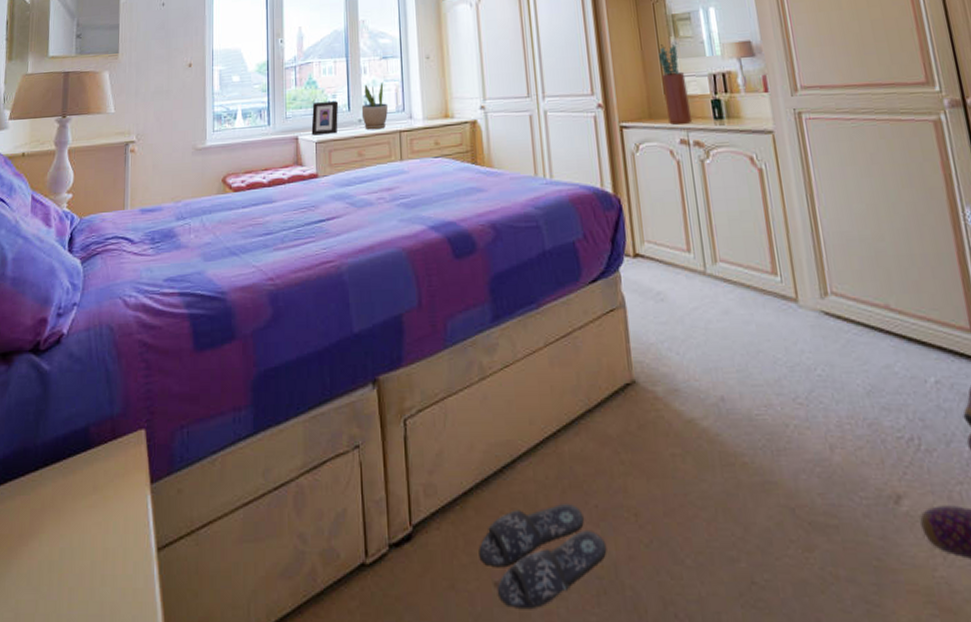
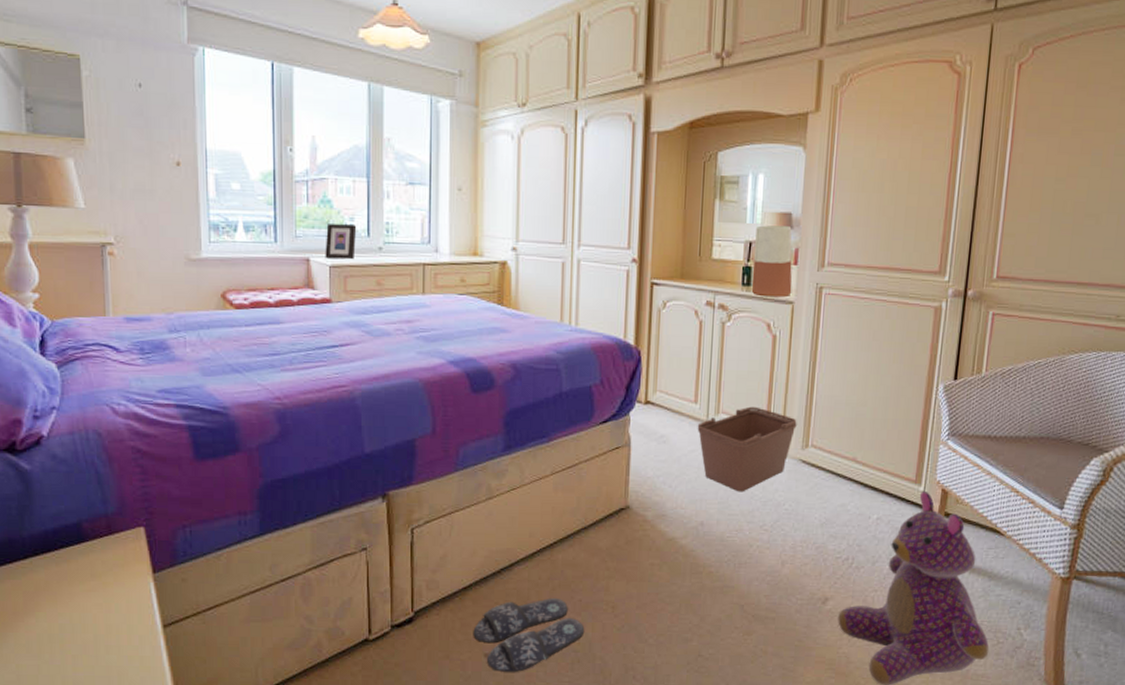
potted plant: present [361,81,388,130] -> none [382,209,411,260]
vase: present [659,38,693,125] -> none [698,200,723,287]
bicycle basket: none [695,251,809,356] -> present [697,406,797,492]
vase: none [717,54,769,129] -> present [751,225,792,298]

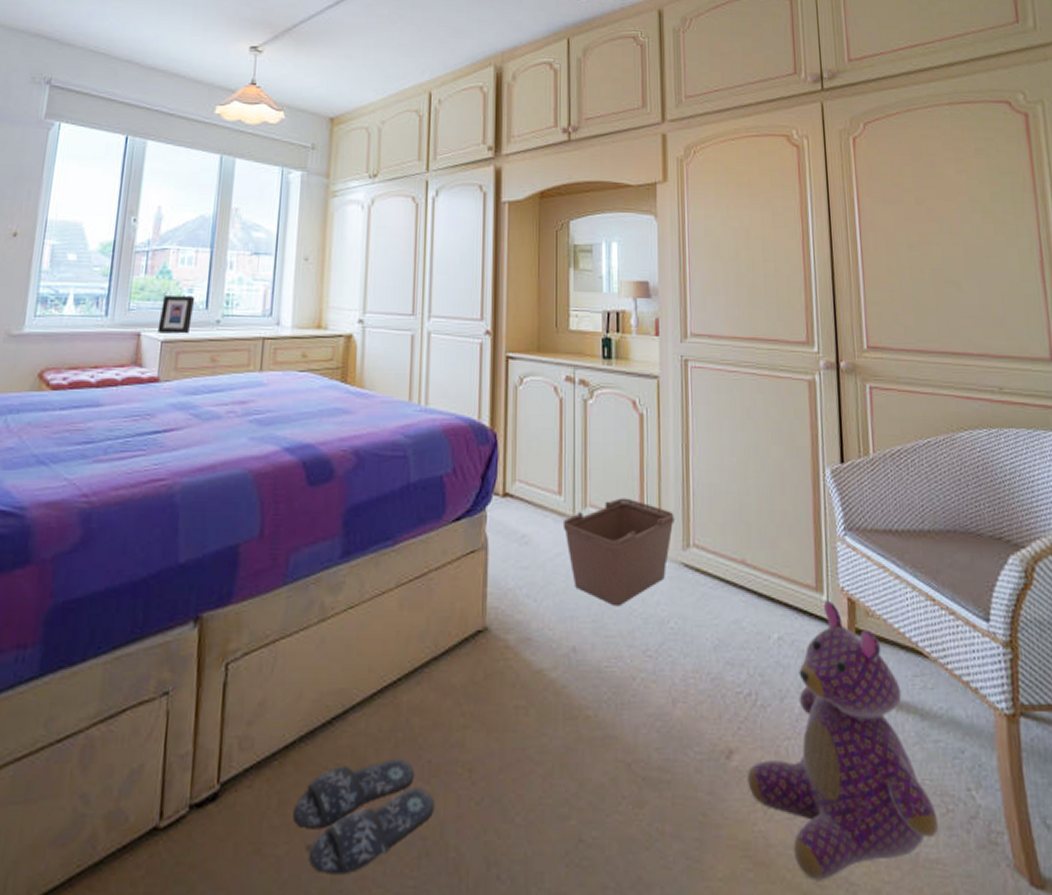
vase: present [751,225,792,298] -> none [612,294,656,372]

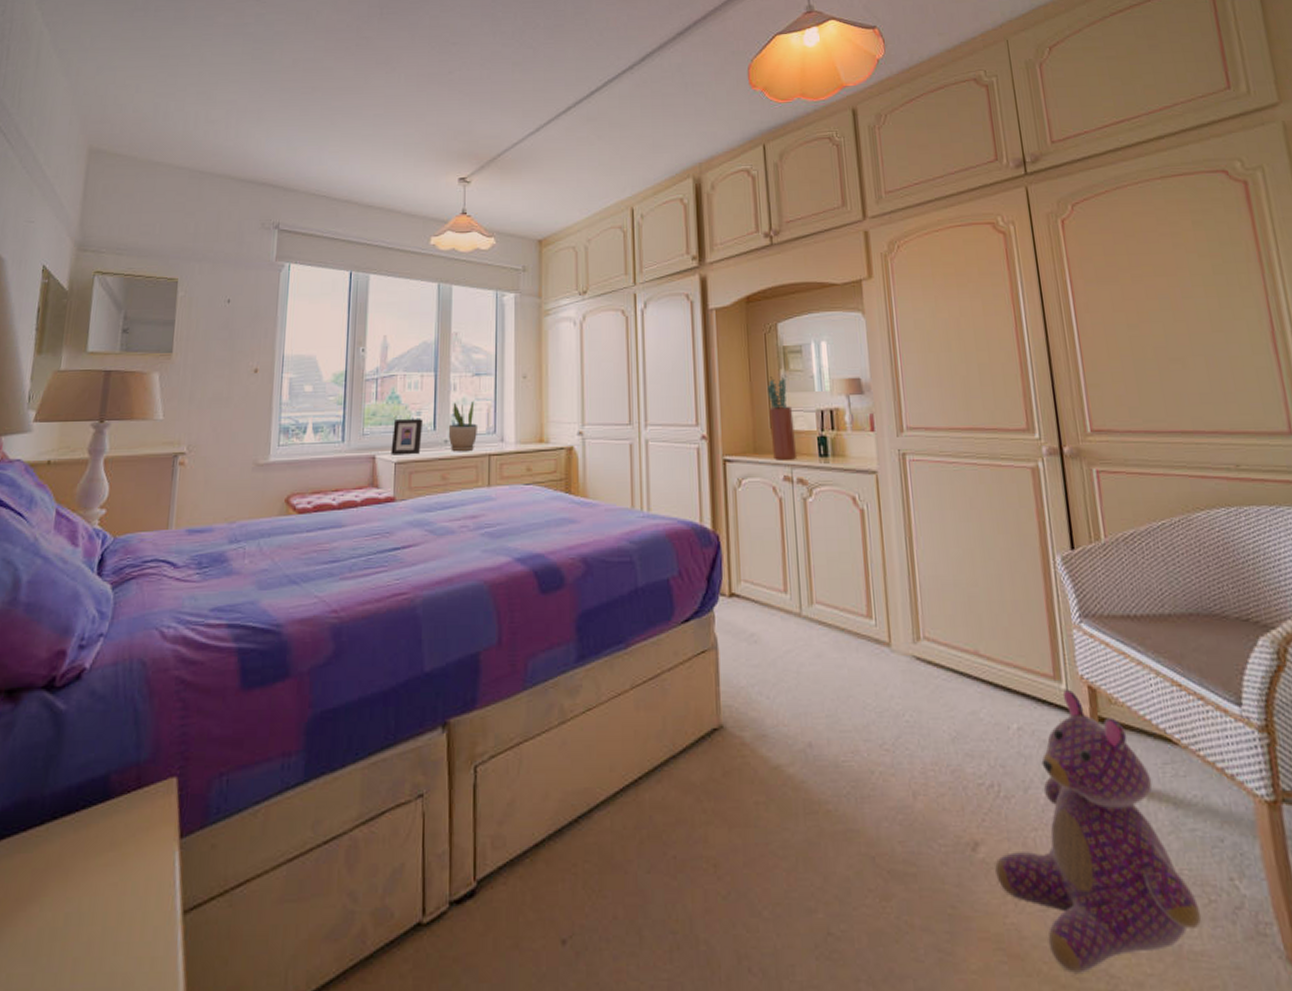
potted plant: none [221,280,253,334] -> present [448,400,477,452]
slippers: present [293,759,435,875] -> none [547,855,683,969]
vase: none [556,269,581,360] -> present [768,370,798,460]
bicycle basket: present [563,498,675,607] -> none [790,593,903,701]

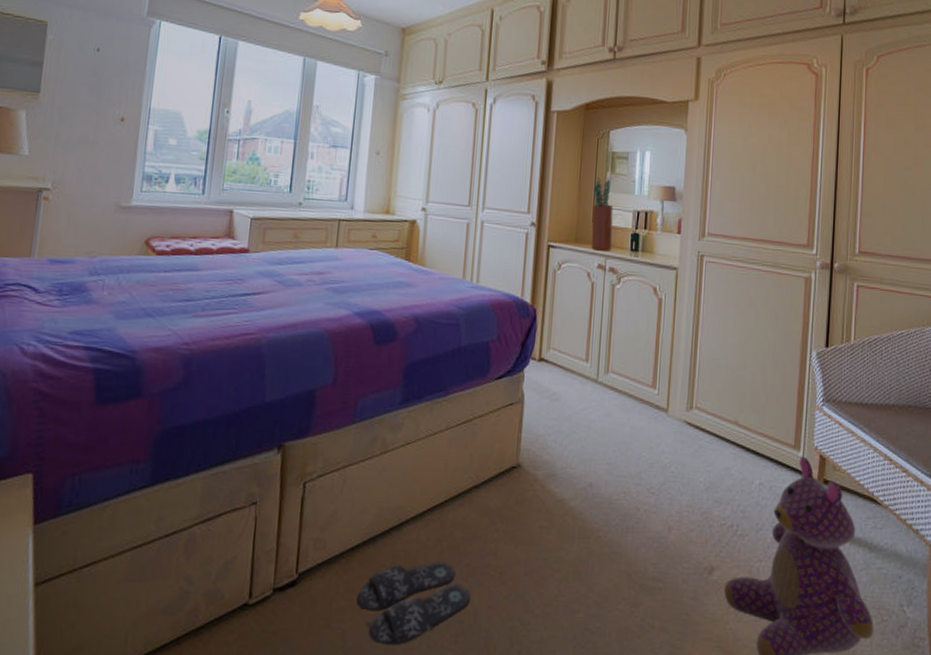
picture frame: present [391,419,424,455] -> none [247,179,281,213]
potted plant: present [448,400,477,452] -> none [302,169,330,215]
slippers: none [547,855,683,969] -> present [356,562,471,646]

